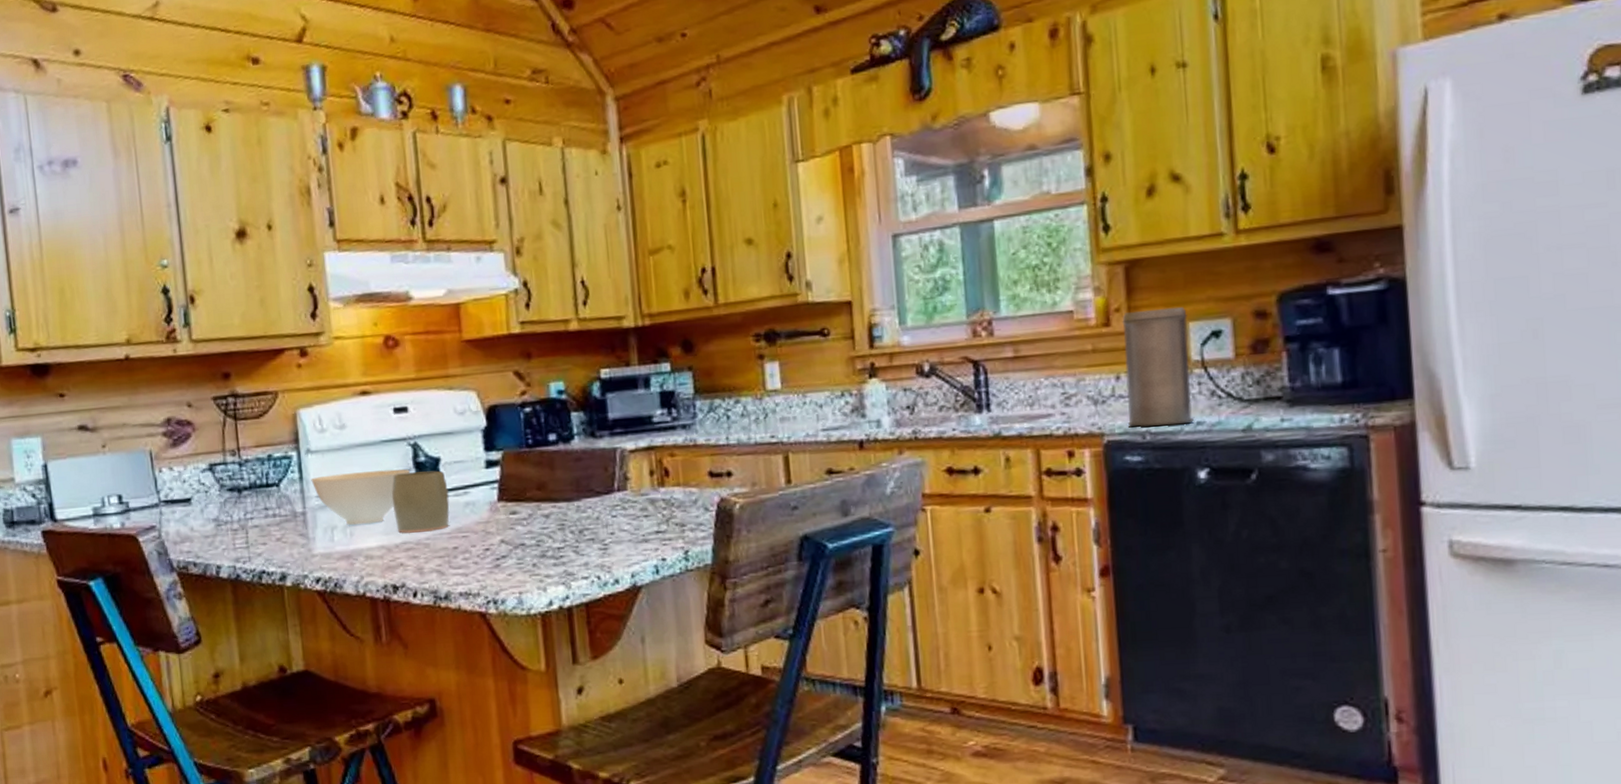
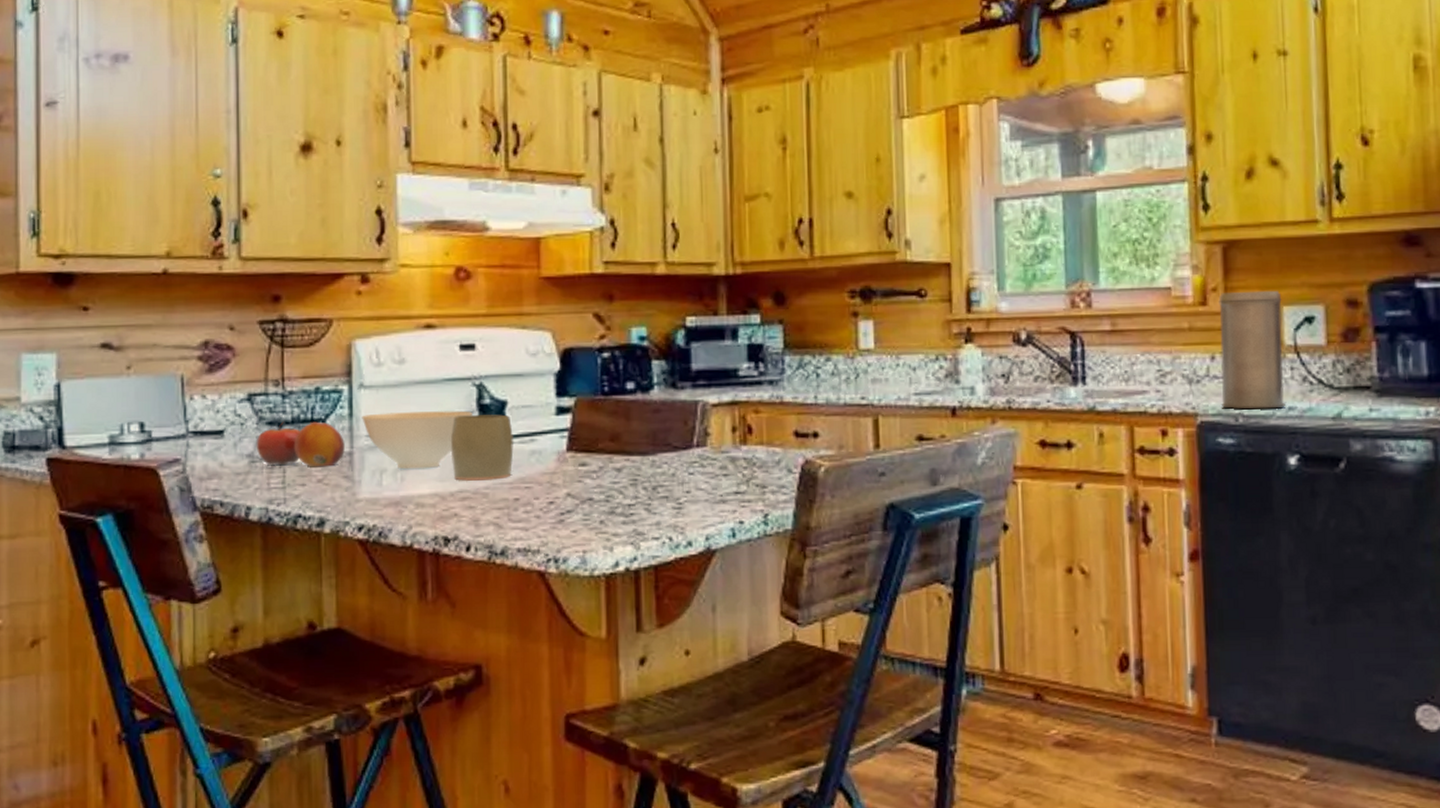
fruit: none [220,487,259,527] -> present [256,421,301,465]
fruit: none [253,486,299,527] -> present [294,421,345,467]

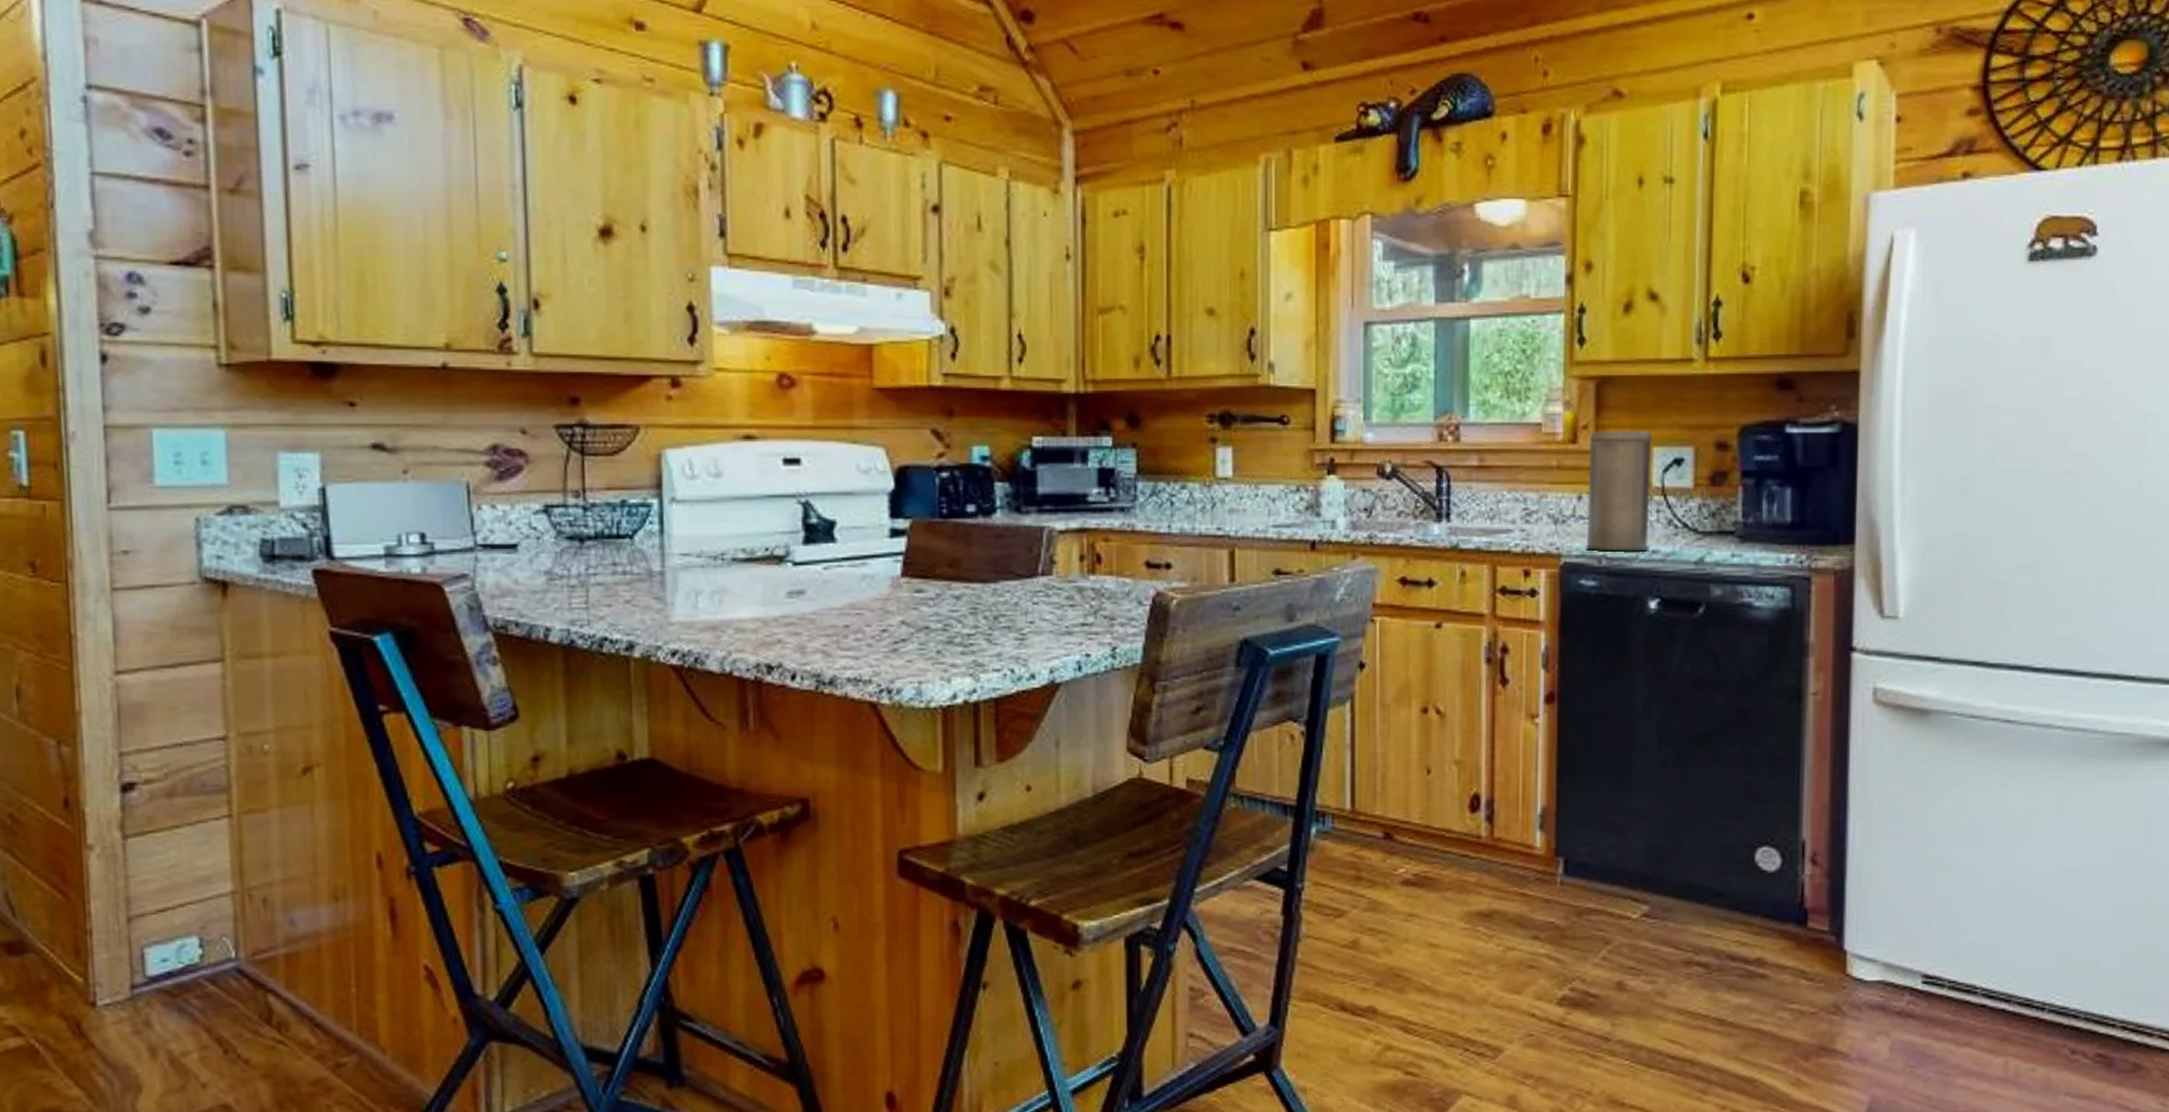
fruit: present [256,421,301,465] -> none [554,536,605,583]
fruit: present [294,421,345,467] -> none [598,537,655,587]
bowl: present [362,410,472,470] -> none [674,530,797,592]
mug: present [450,414,514,482] -> none [773,535,843,607]

